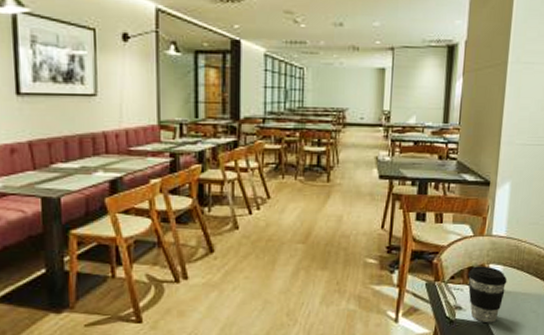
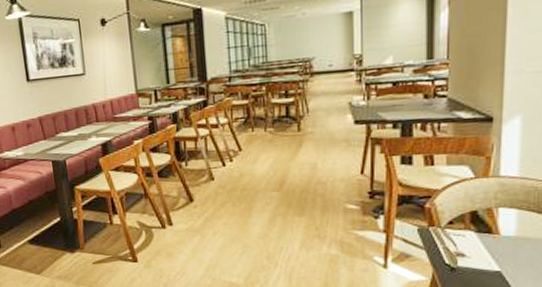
coffee cup: present [468,266,507,323] -> none [471,209,525,272]

